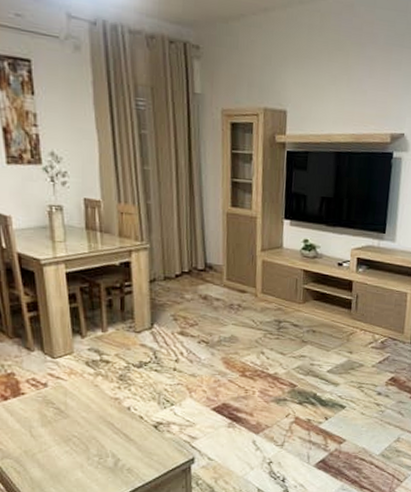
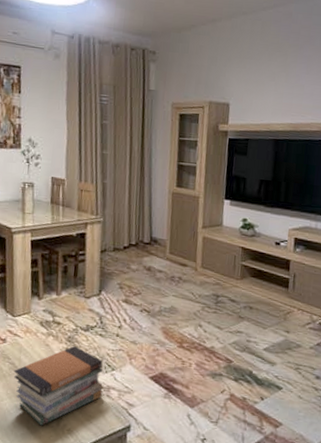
book stack: none [60,384,162,469] -> present [13,346,103,426]

